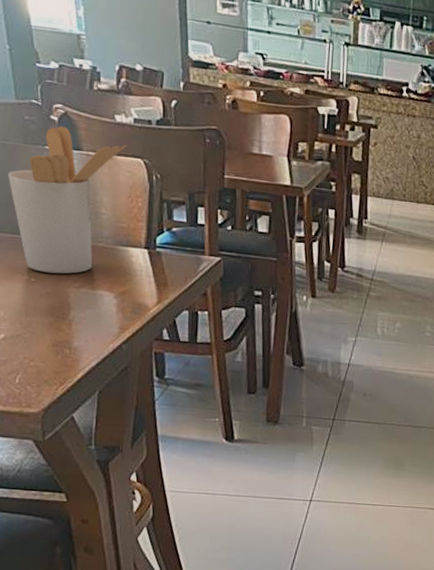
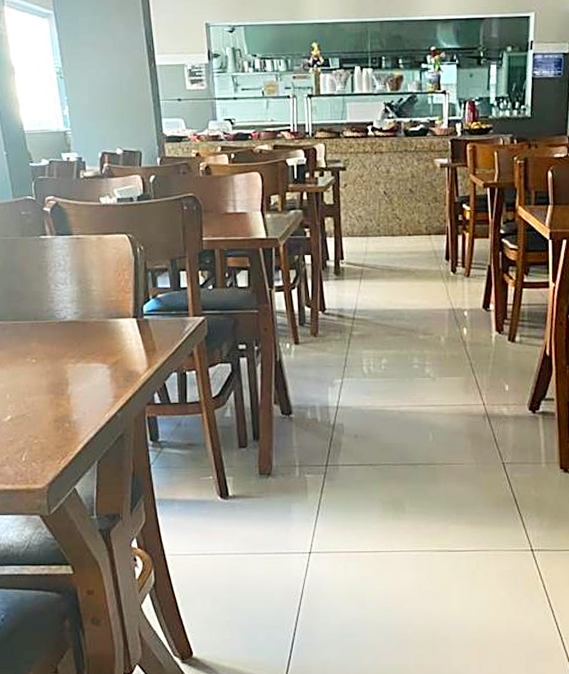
utensil holder: present [8,126,127,274] -> none [9,216,112,353]

